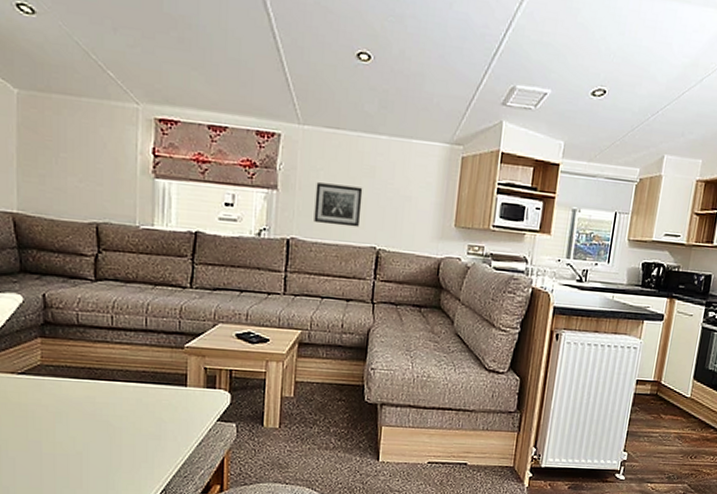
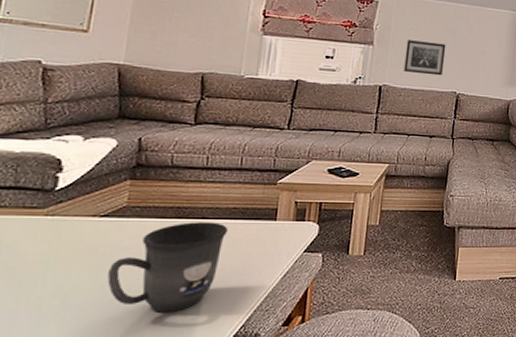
mug: none [32,384,139,471] -> present [107,222,228,312]

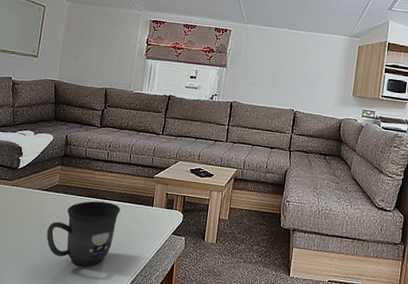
wall art: present [404,40,446,76] -> none [250,63,286,95]

